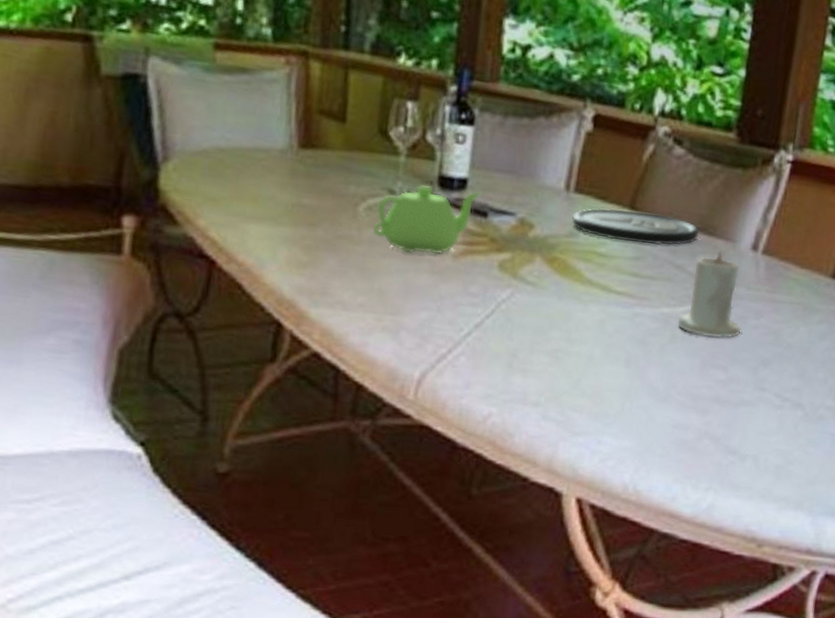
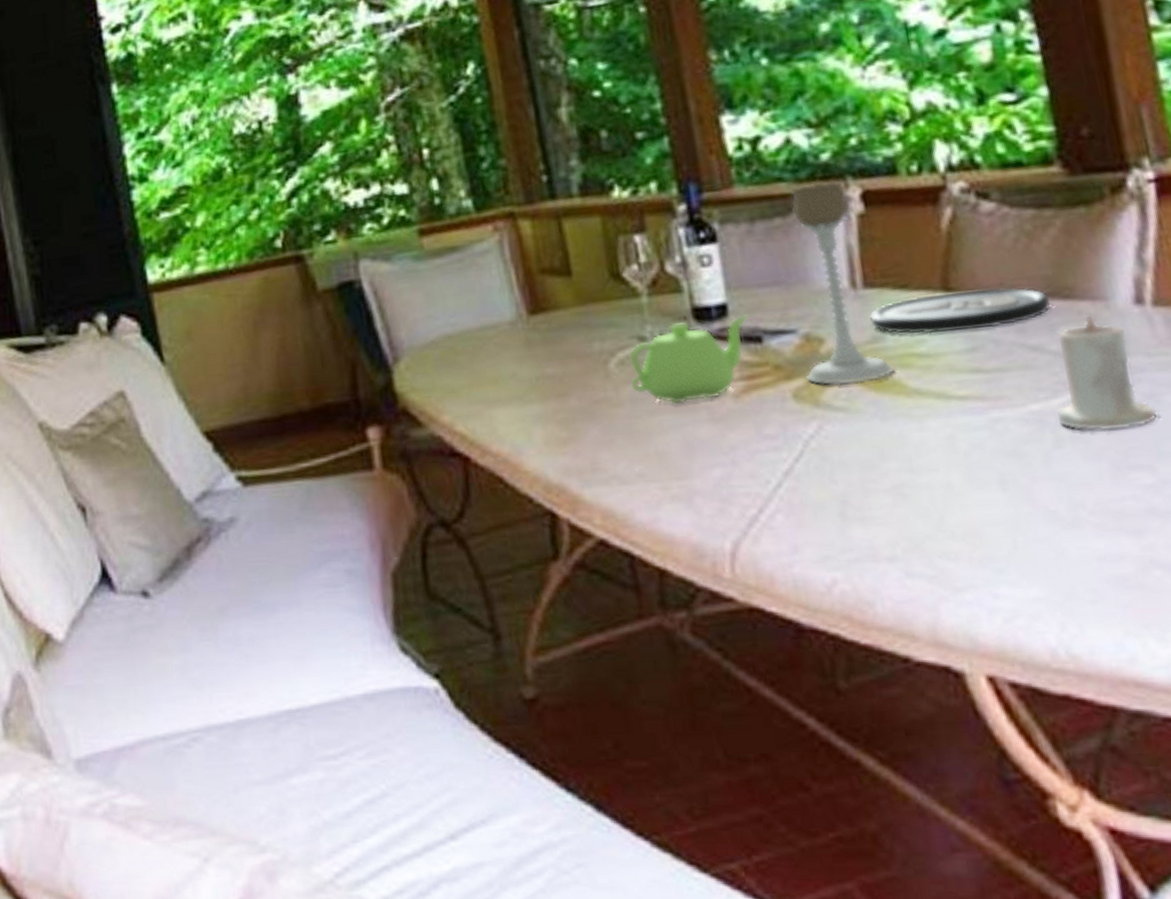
candle holder: none [513,96,583,267] -> present [791,180,894,385]

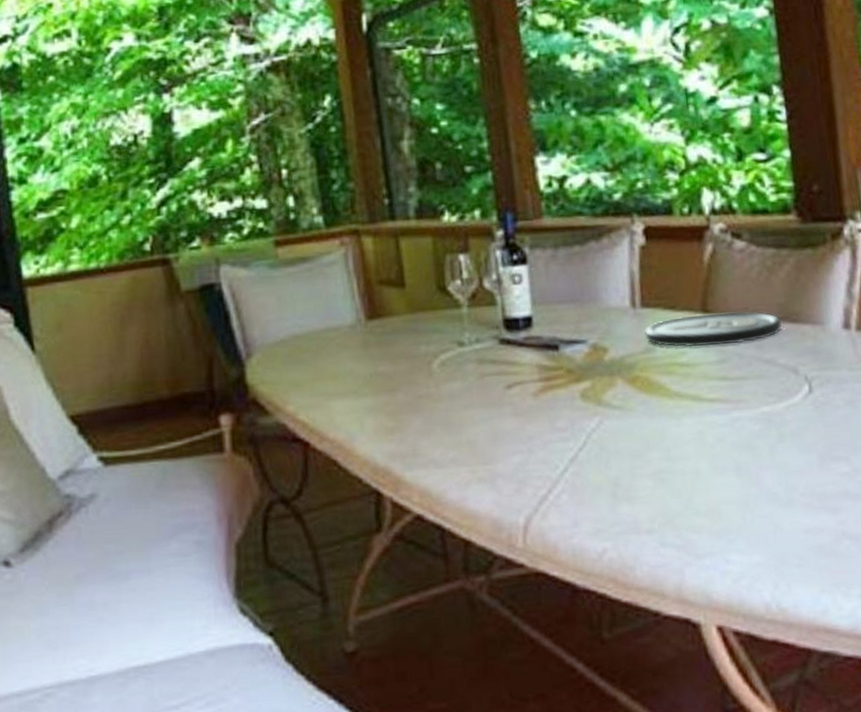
teapot: present [629,314,748,405] -> none [449,326,548,401]
candle holder: present [791,180,894,385] -> none [588,217,661,388]
candle: present [1057,315,1157,432] -> none [782,336,854,430]

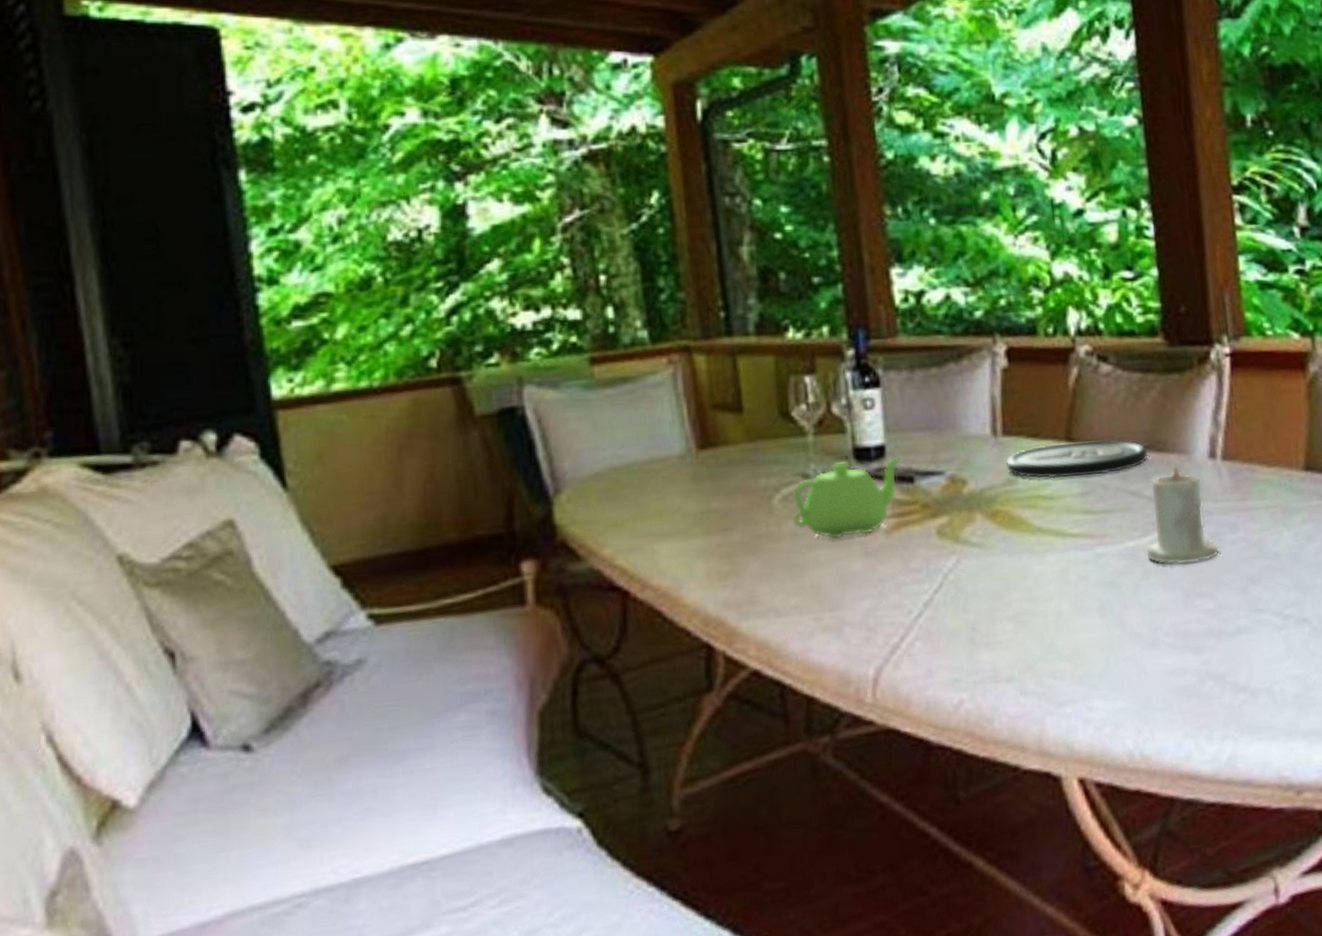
teapot: none [449,326,548,401] -> present [792,456,903,540]
candle: none [782,336,854,430] -> present [1147,466,1219,565]

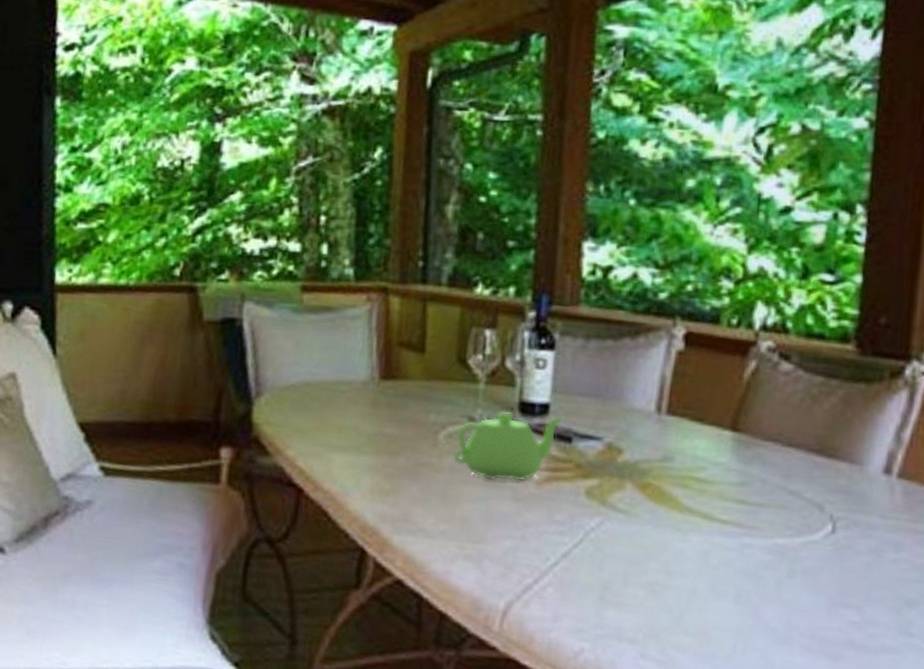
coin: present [1006,439,1147,479] -> none [665,430,816,470]
candle: present [1147,466,1219,565] -> none [796,474,877,574]

